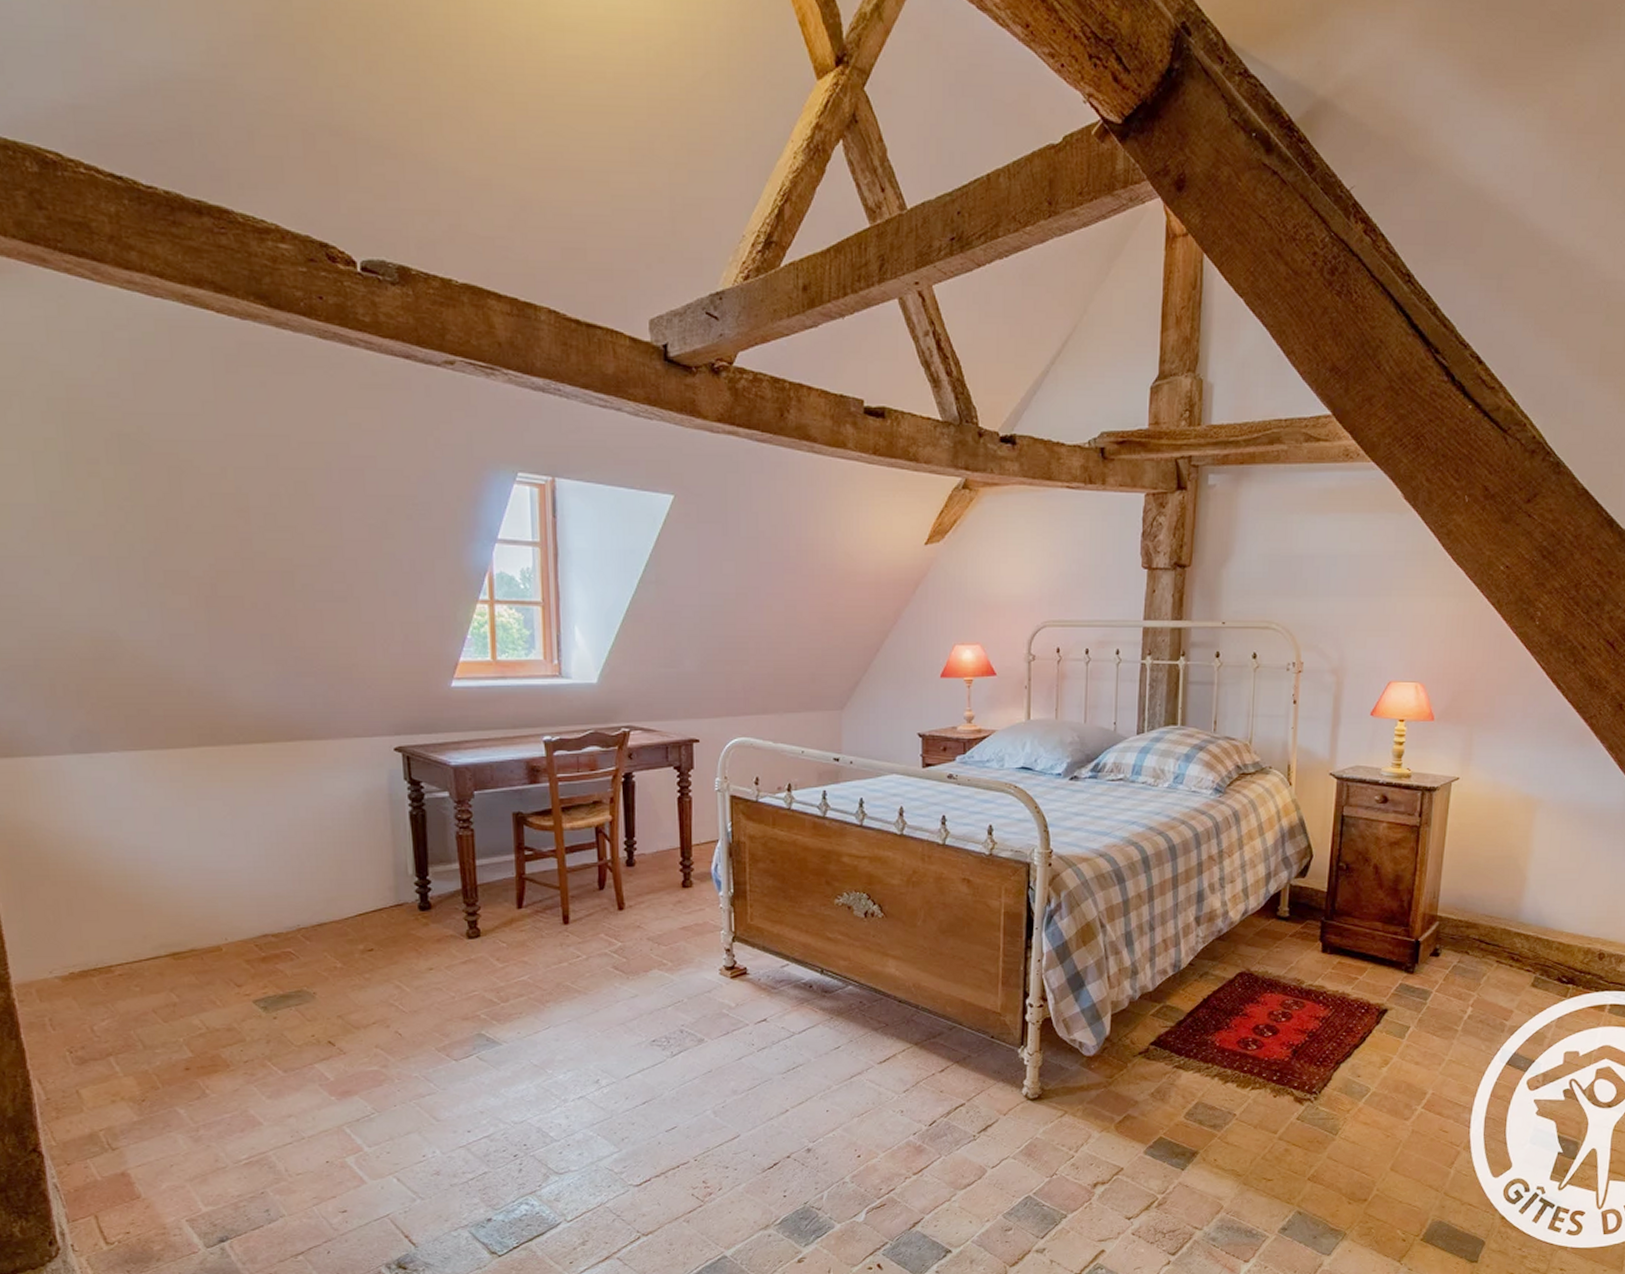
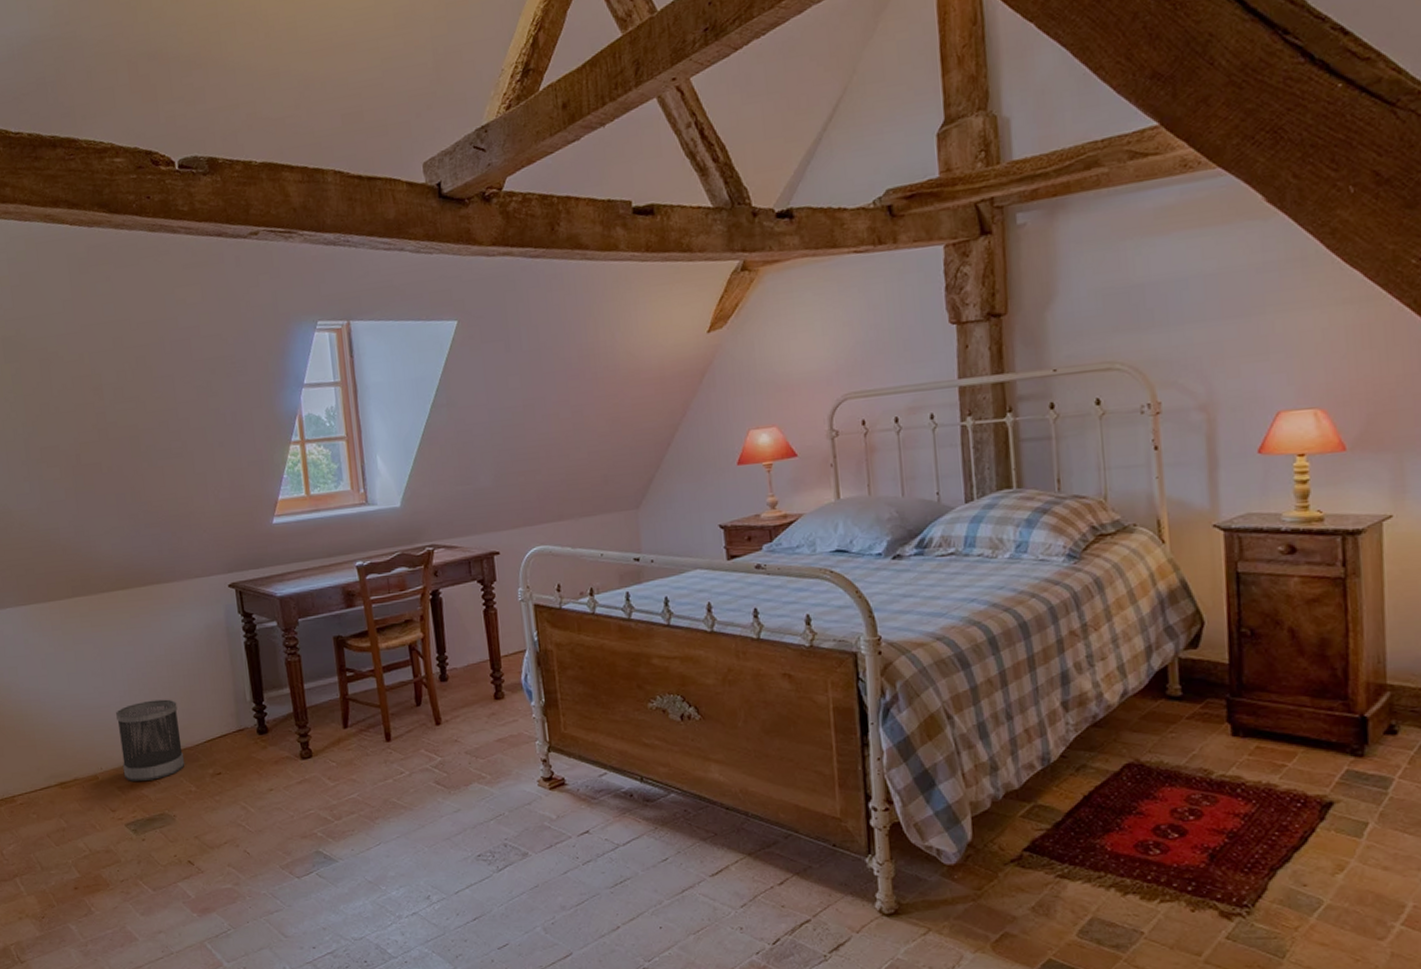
wastebasket: none [248,867,331,955] -> present [116,699,185,781]

